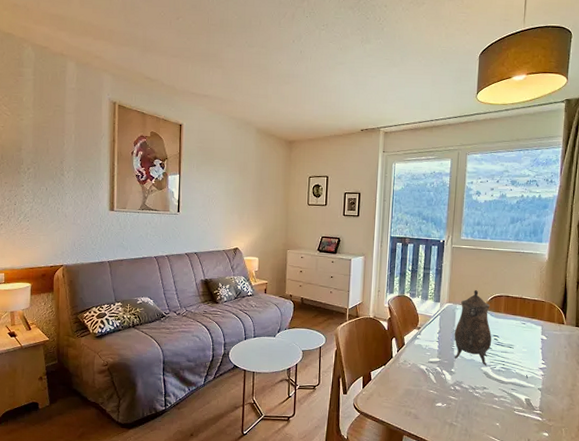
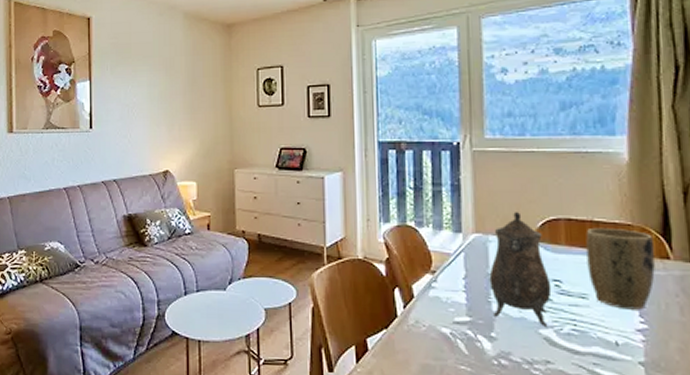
plant pot: none [515,302,556,356] -> present [586,227,655,310]

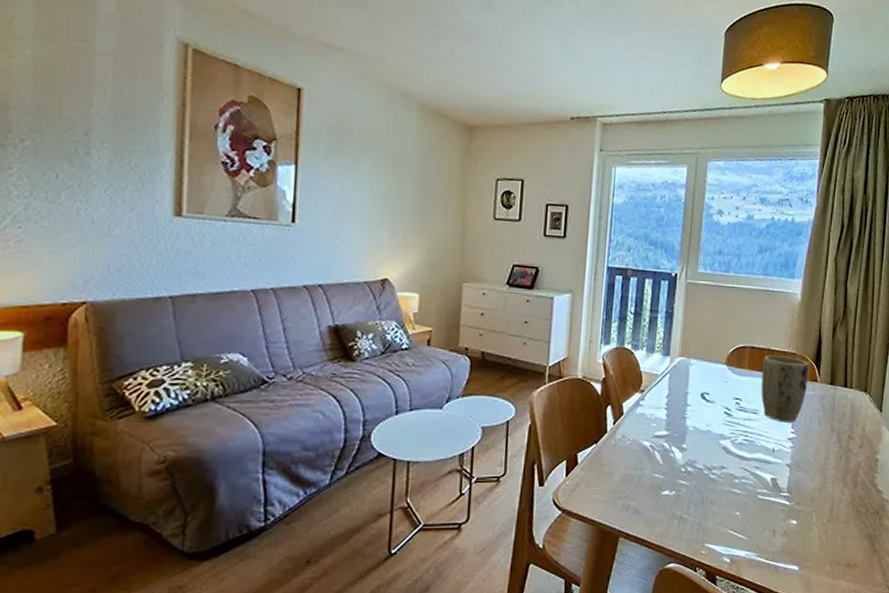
teapot: present [489,212,552,327] -> none [686,339,733,438]

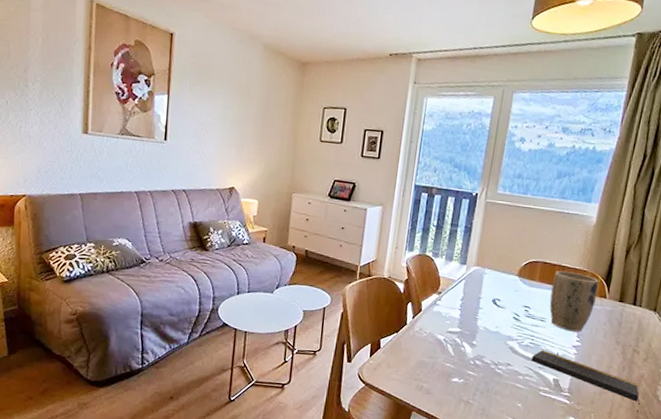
notepad: none [747,446,859,507] -> present [531,350,640,414]

